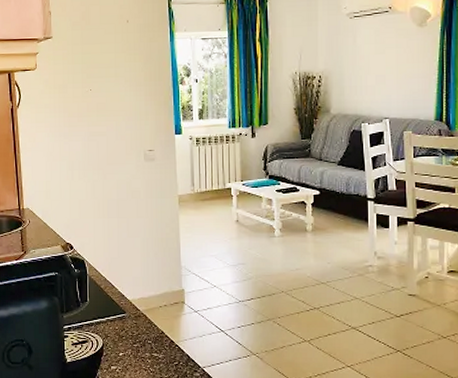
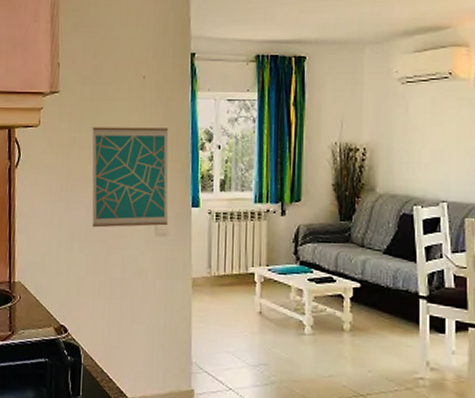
wall art: none [84,66,156,157] -> present [92,127,169,228]

